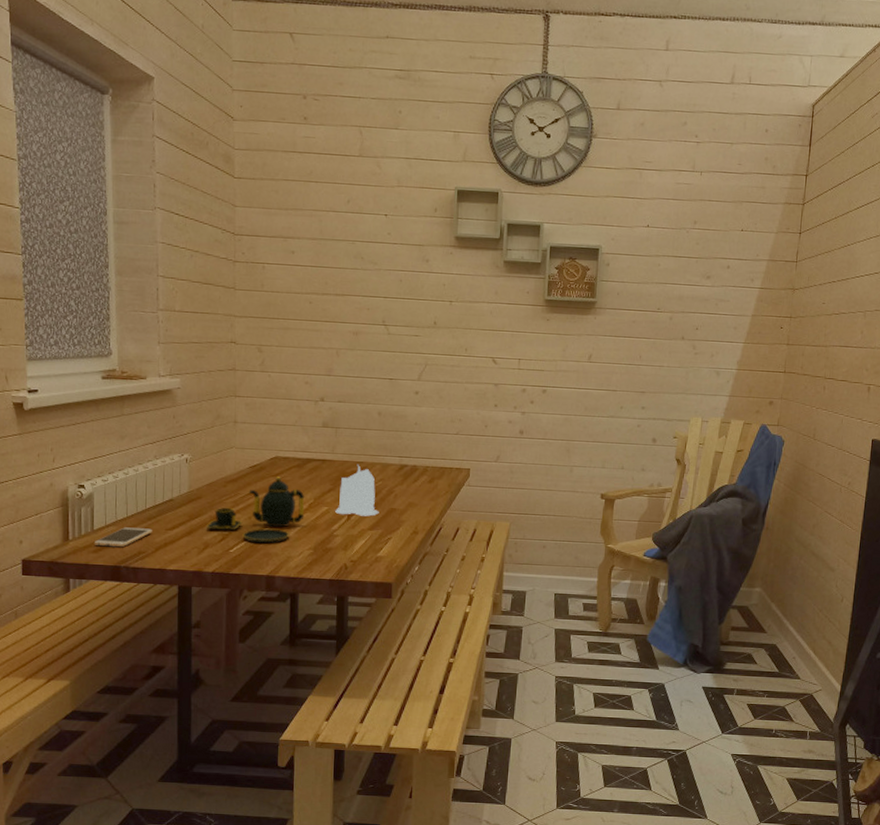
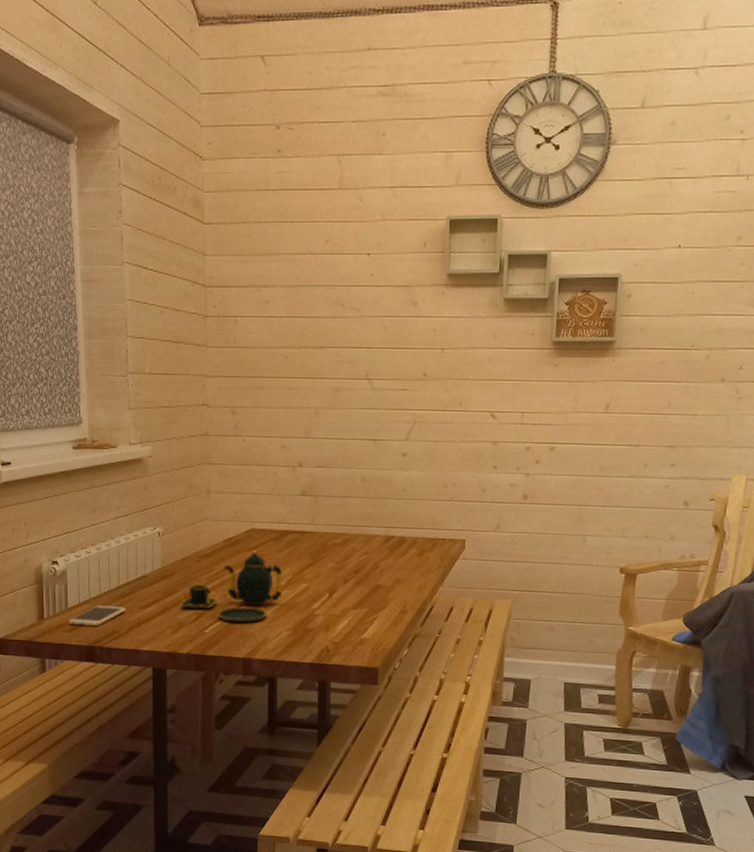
candle: present [335,465,379,516] -> none [316,537,364,594]

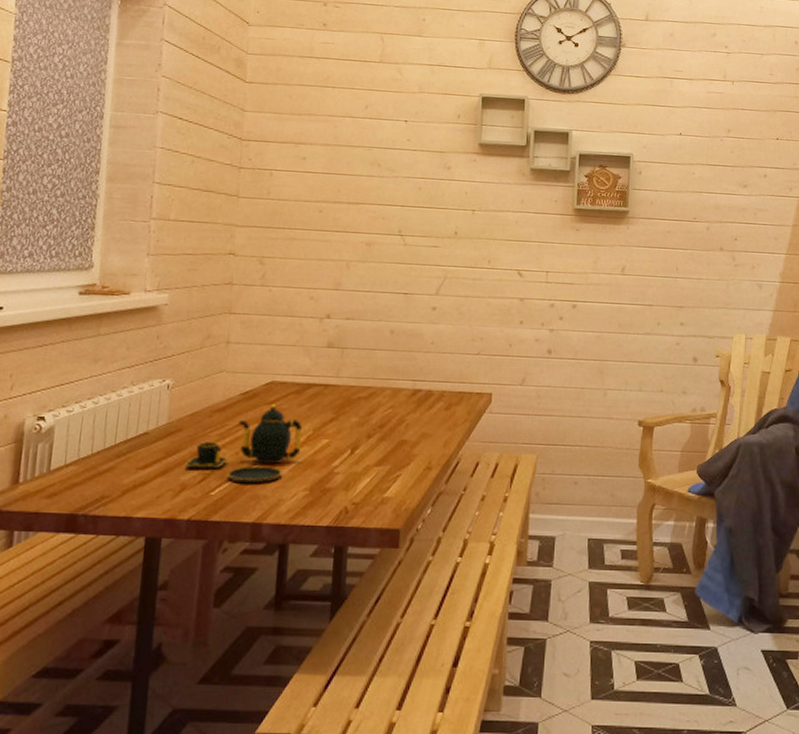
smartphone: present [68,605,126,627] -> none [48,467,120,492]

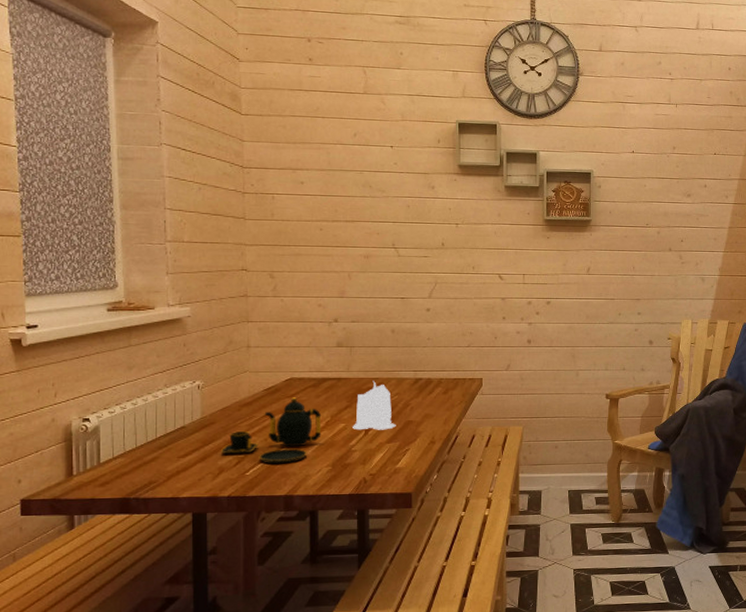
candle: none [337,390,388,450] -> present [353,381,396,431]

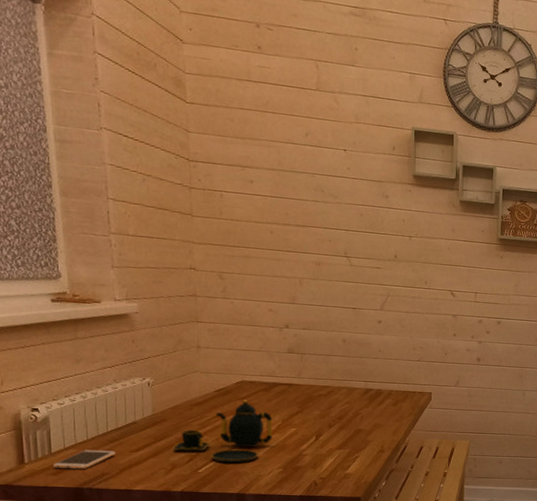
smartphone: none [100,457,163,480] -> present [52,450,116,470]
candle: present [353,381,396,431] -> none [304,389,347,437]

